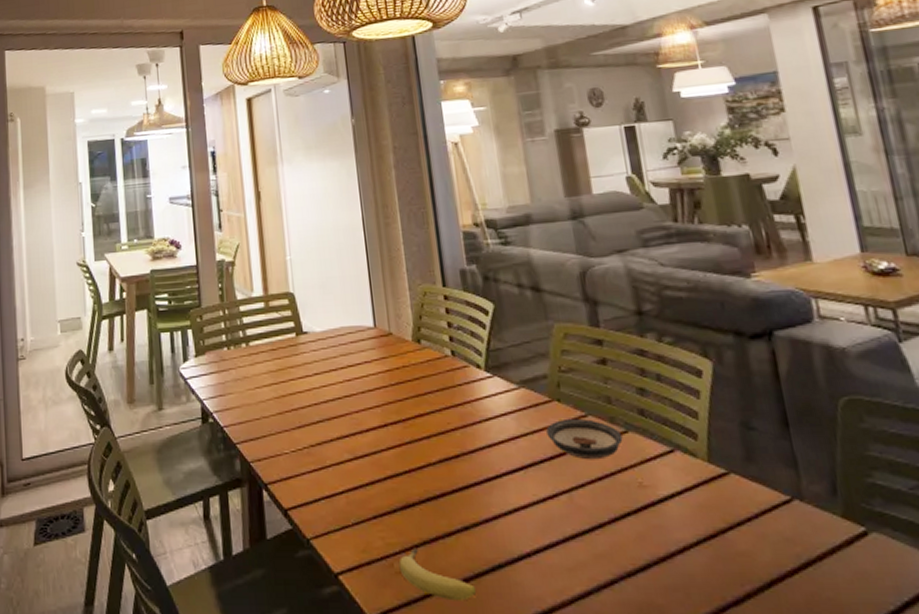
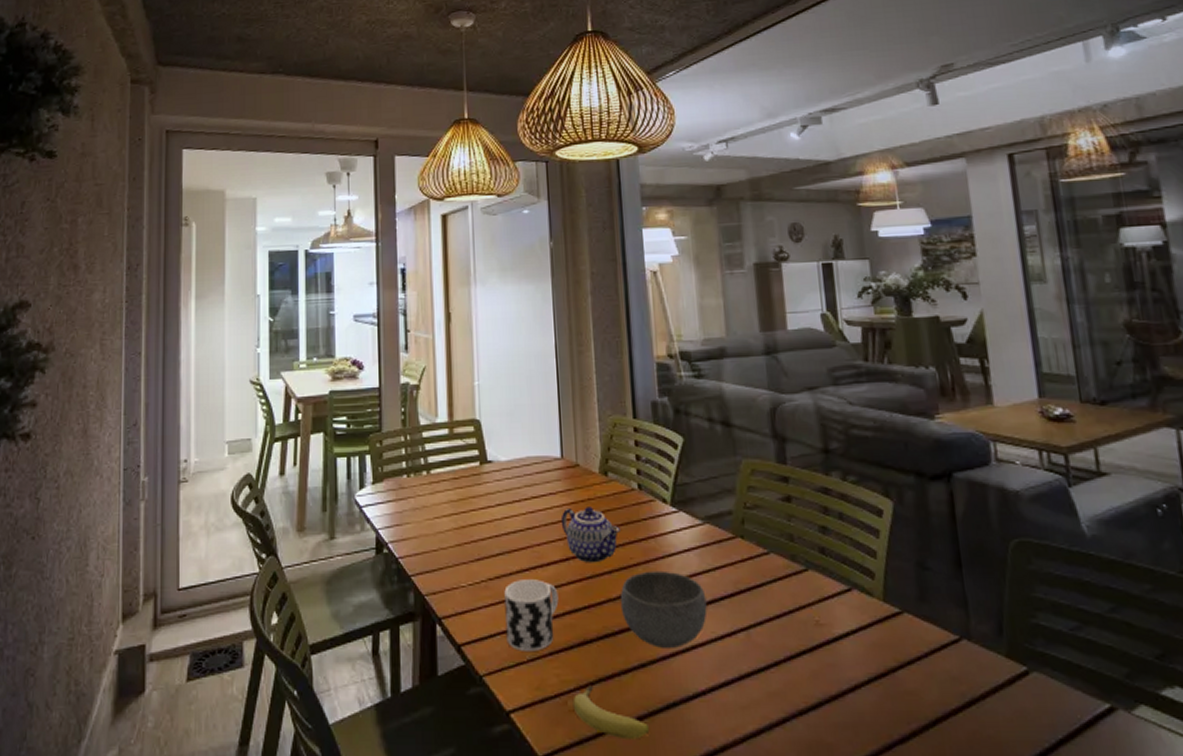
cup: none [326,445,380,515] -> present [504,579,559,651]
teapot: none [377,374,437,429] -> present [560,507,622,563]
bowl: none [440,435,528,511] -> present [620,570,707,648]
saucer: present [546,418,623,460] -> none [728,555,803,598]

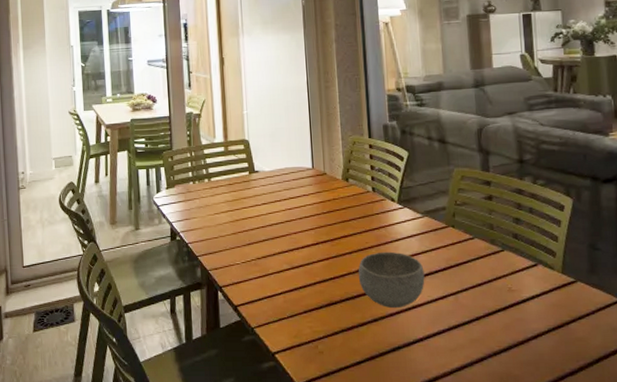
cup: present [504,579,559,651] -> none [269,258,311,310]
teapot: present [560,507,622,563] -> none [312,205,359,247]
fruit: present [572,685,650,740] -> none [322,334,380,373]

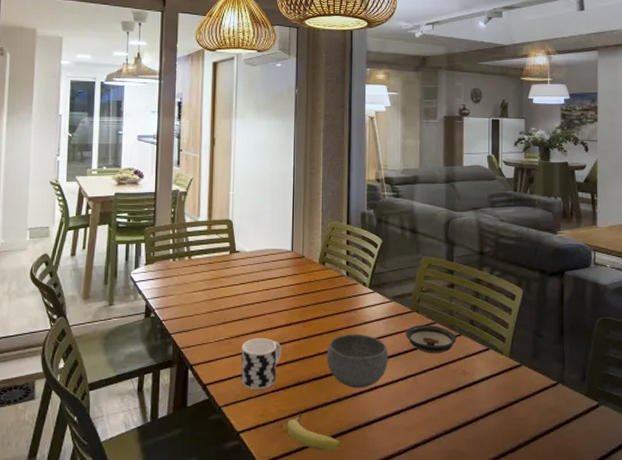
cup: none [269,258,311,310] -> present [241,338,282,389]
fruit: none [322,334,380,373] -> present [286,413,340,451]
saucer: none [442,240,500,271] -> present [406,324,457,354]

